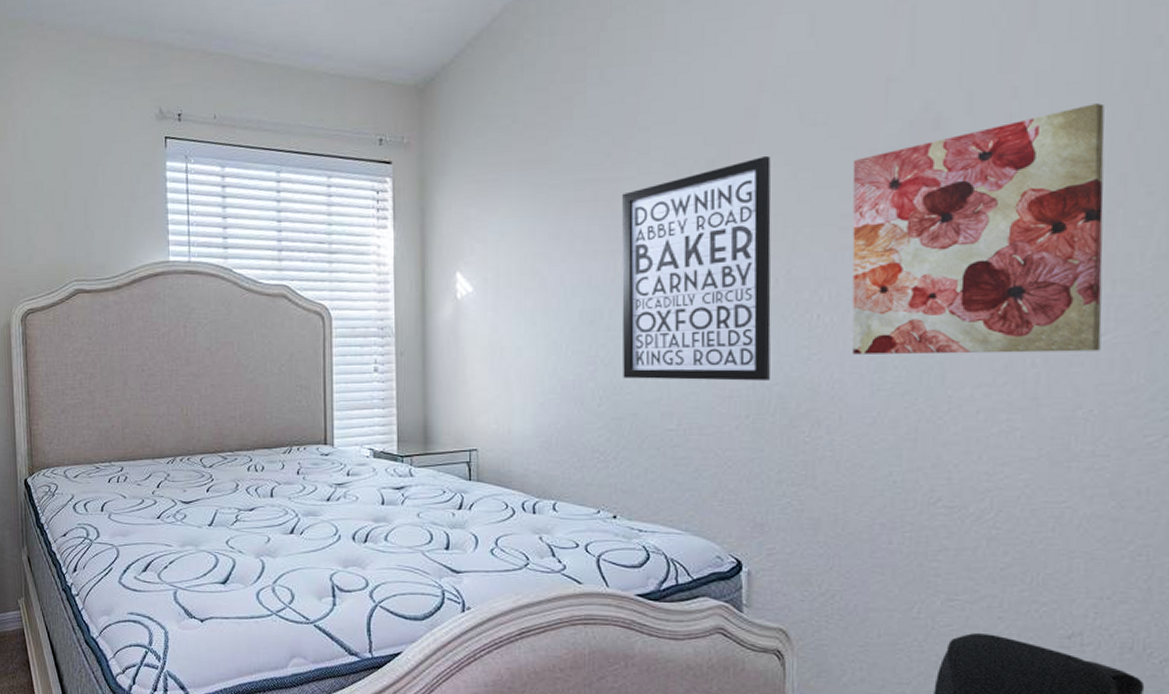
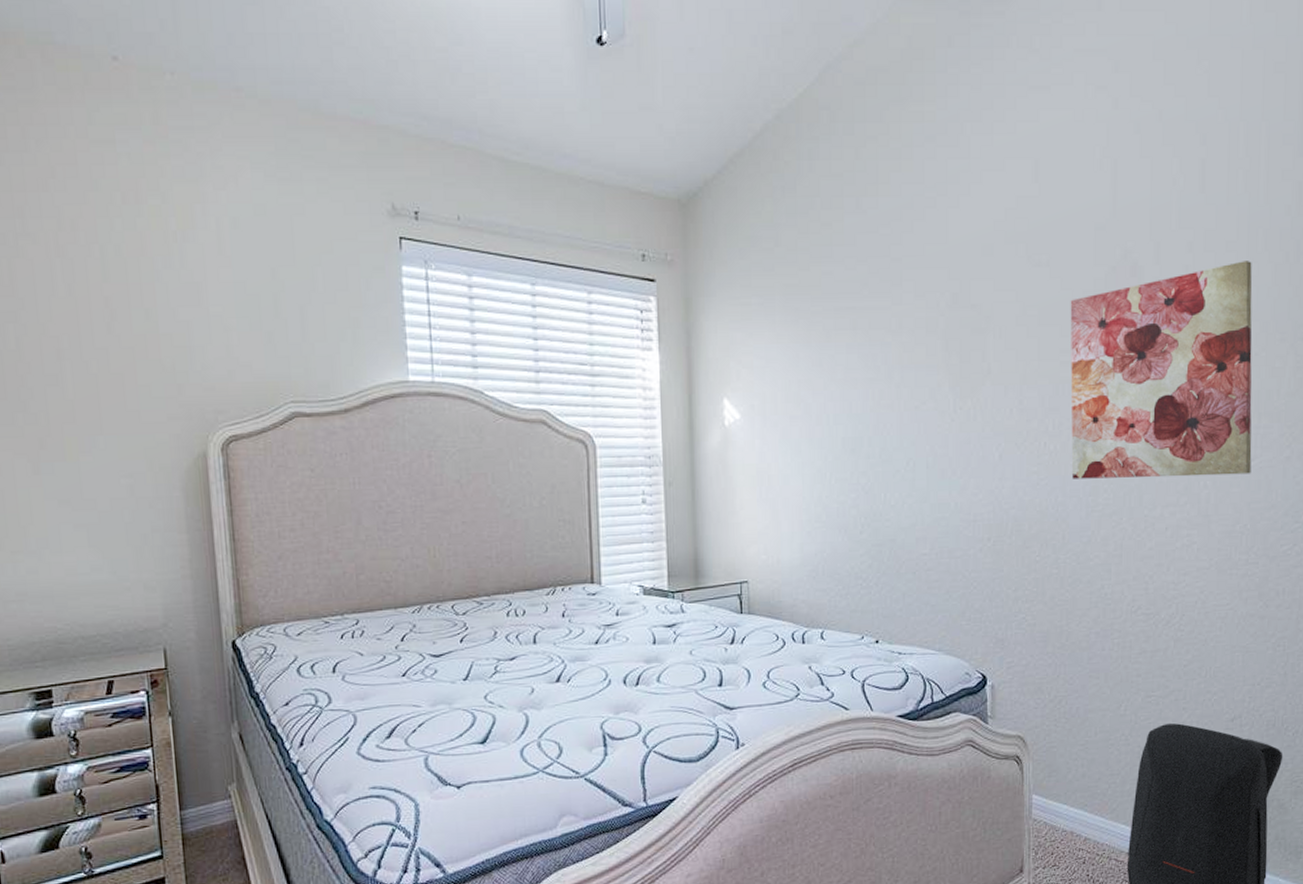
wall art: present [622,155,771,381] -> none [878,292,1007,506]

